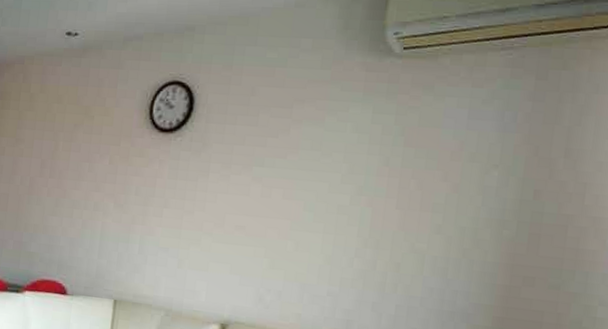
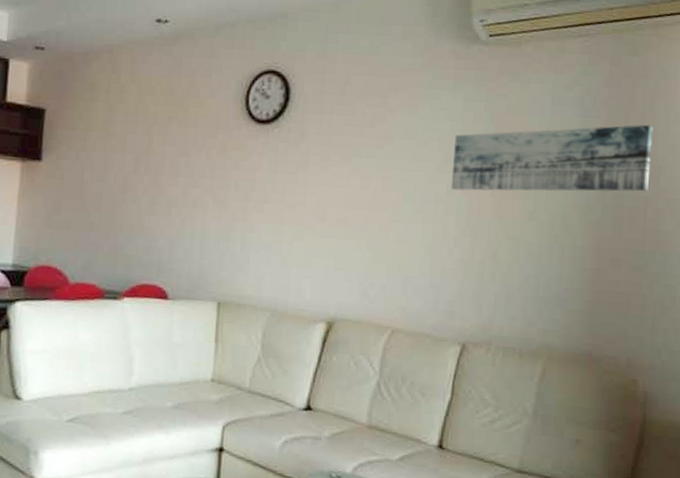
wall art: none [354,140,581,209] -> present [451,124,653,192]

